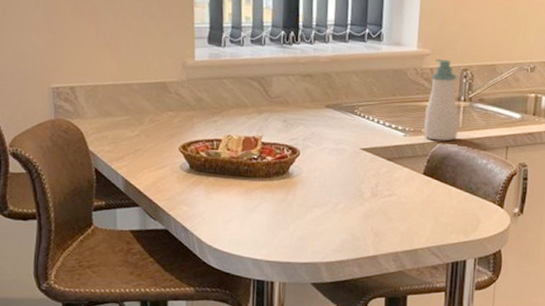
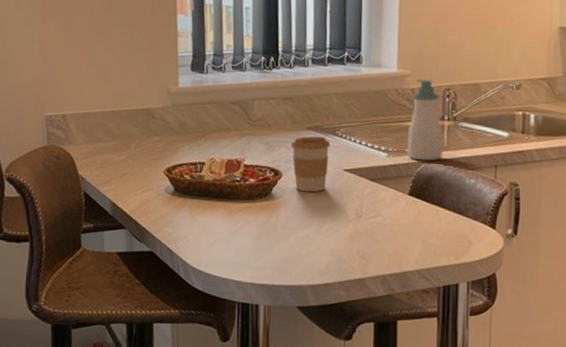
coffee cup: none [309,114,349,171] -> present [290,136,331,193]

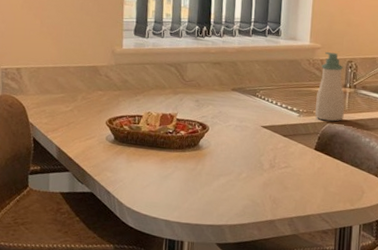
coffee cup: present [290,136,331,193] -> none [217,96,251,145]

